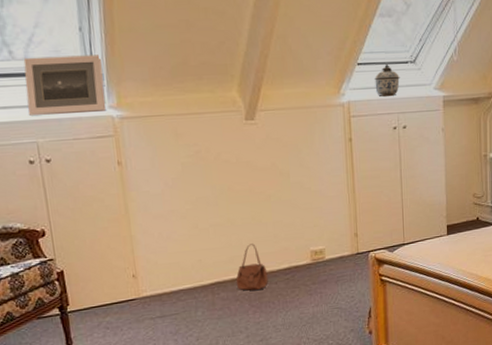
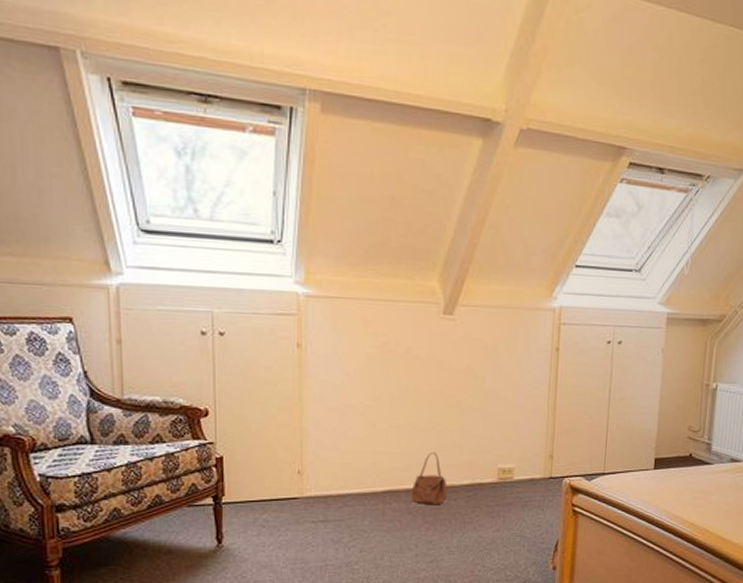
picture frame: present [23,55,107,117] -> none [206,218,294,287]
lidded jar: present [375,63,401,98] -> none [592,269,622,307]

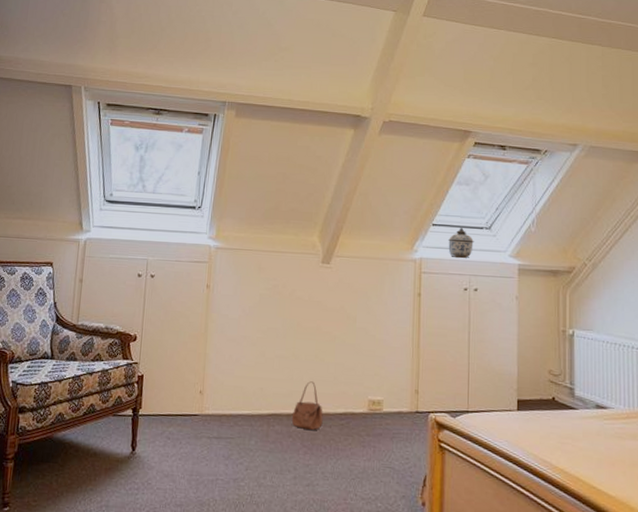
lidded jar: none [592,269,622,307] -> present [448,227,475,259]

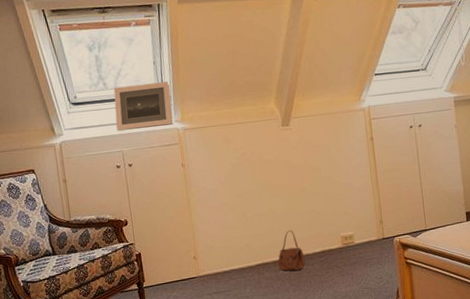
picture frame: none [146,191,211,241] -> present [113,81,174,132]
lidded jar: present [448,227,475,259] -> none [390,72,414,102]

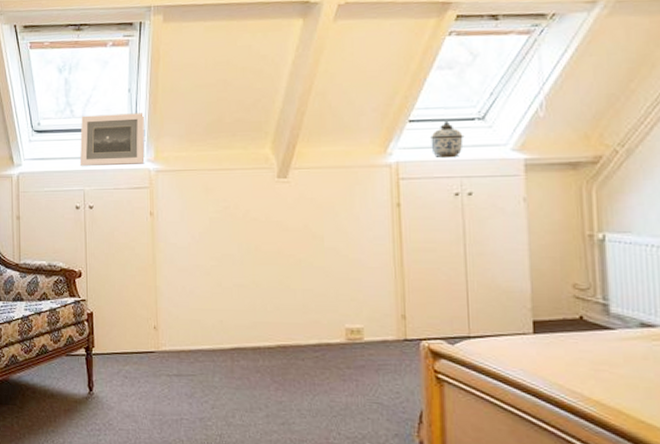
handbag: present [277,230,305,271] -> none [257,311,294,365]
lidded jar: none [390,72,414,102] -> present [430,120,465,159]

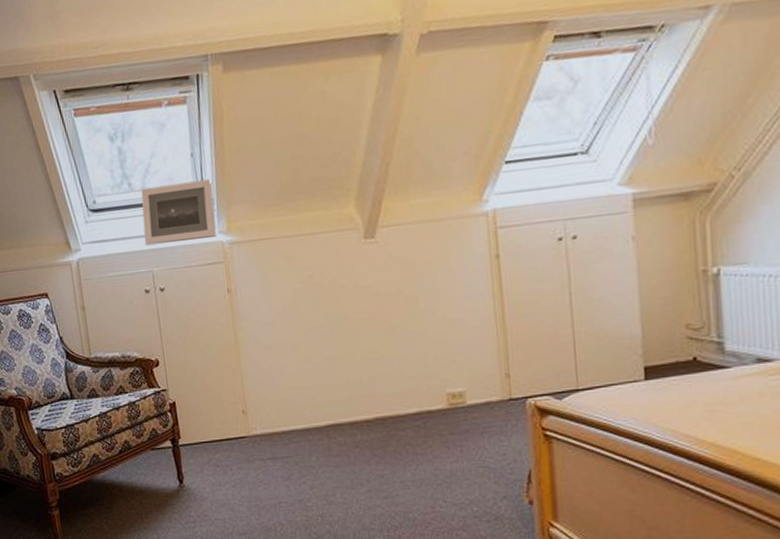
lidded jar: present [430,120,465,159] -> none [529,157,567,202]

